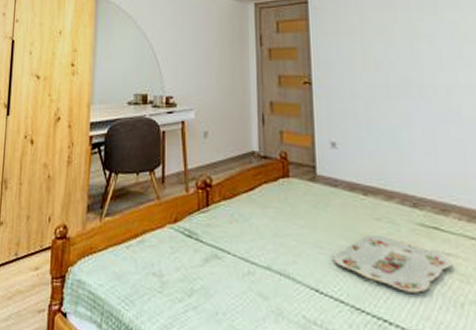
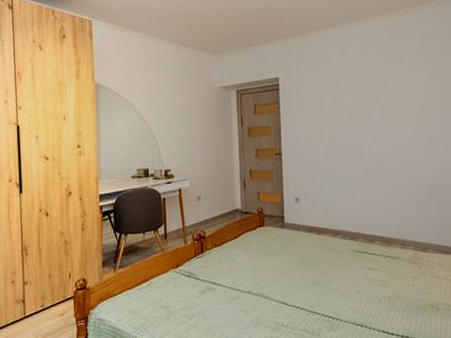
serving tray: present [333,235,453,293] -> none [296,261,375,297]

